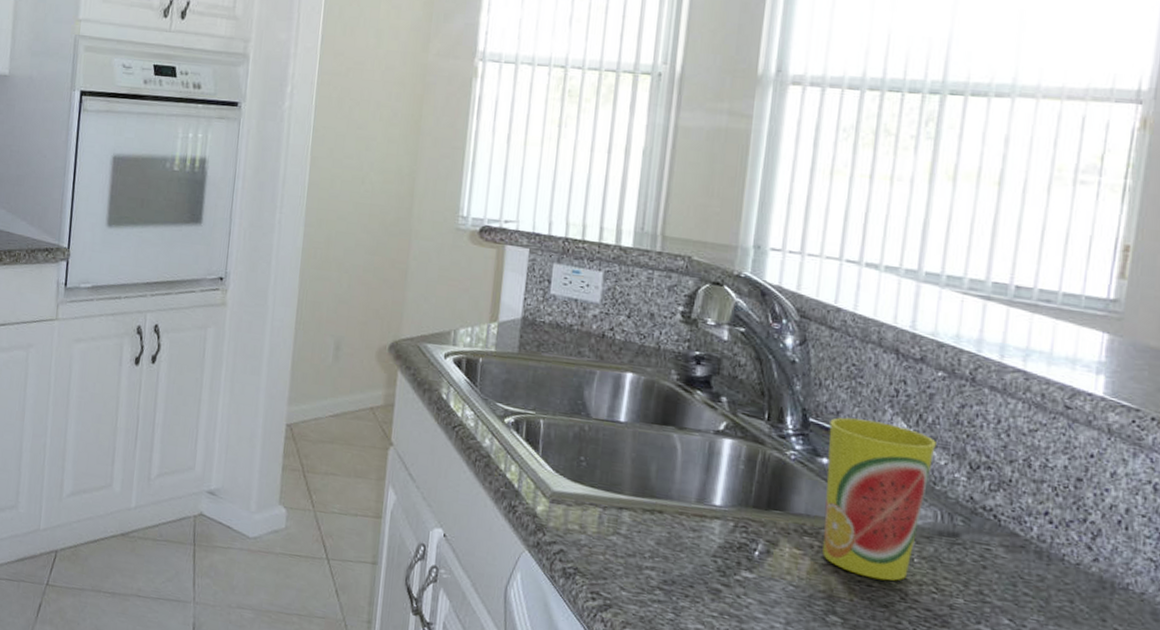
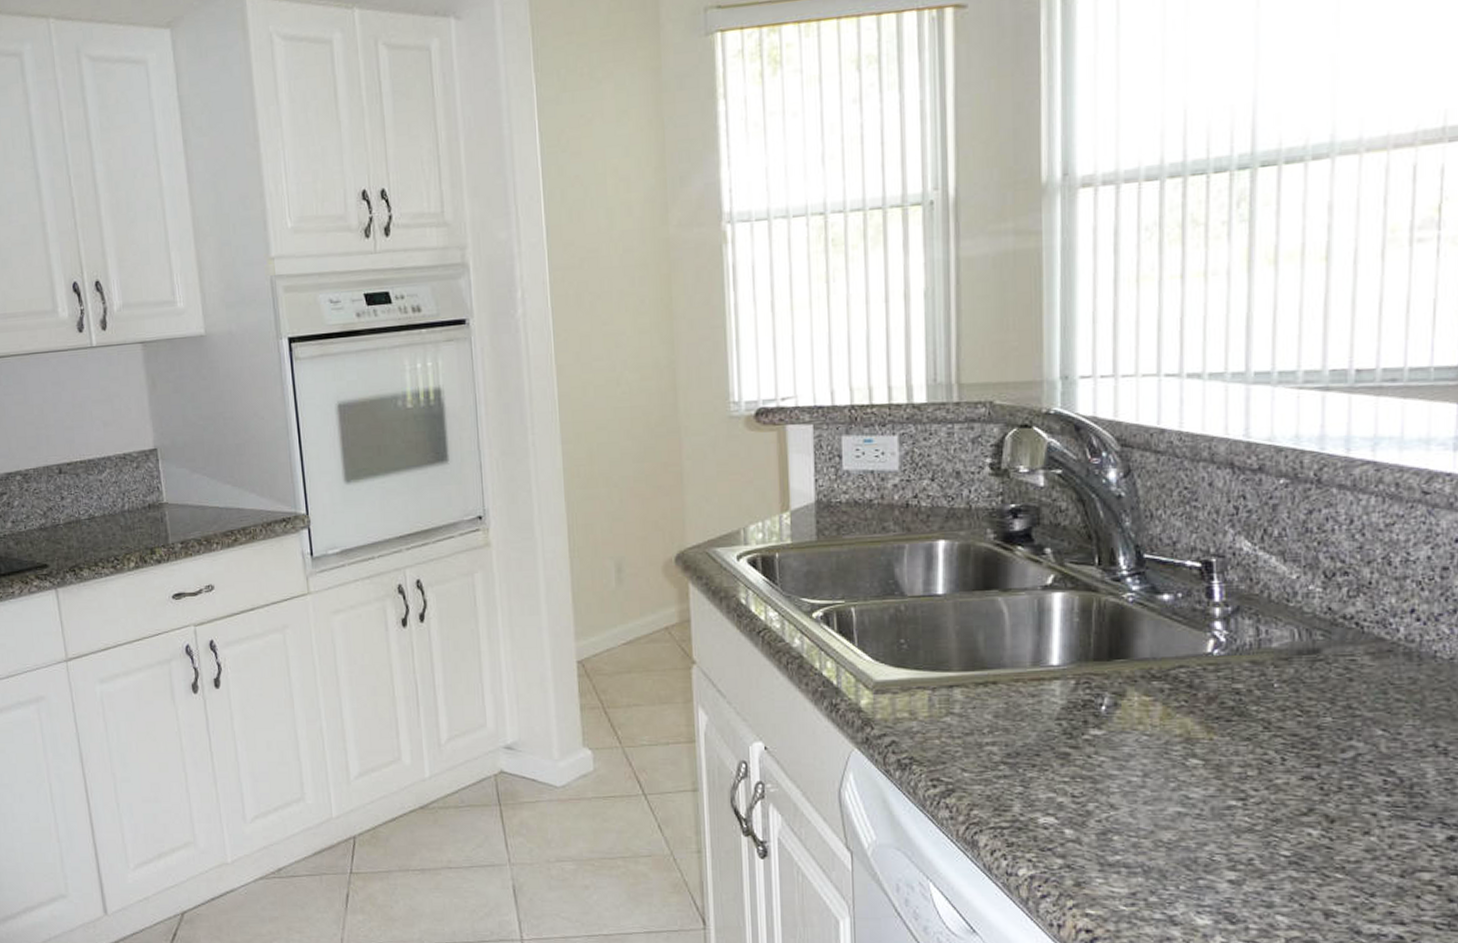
cup: present [822,417,936,581] -> none [1167,545,1285,713]

